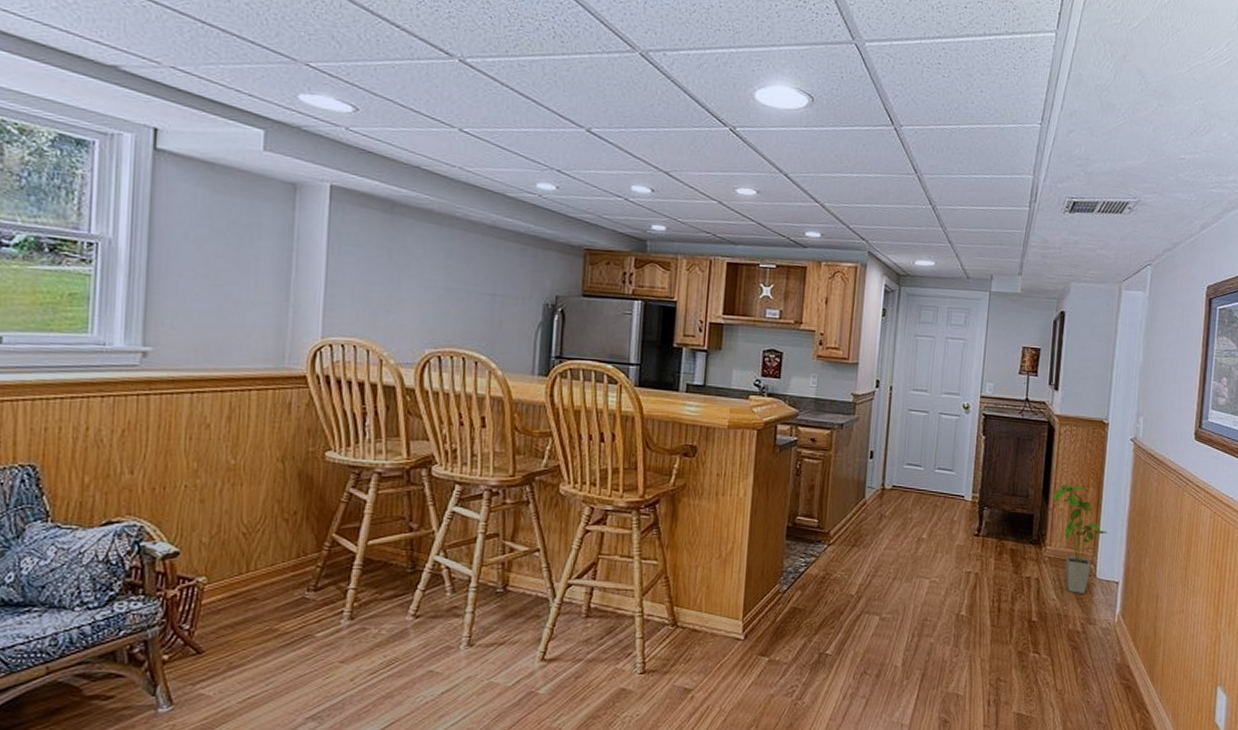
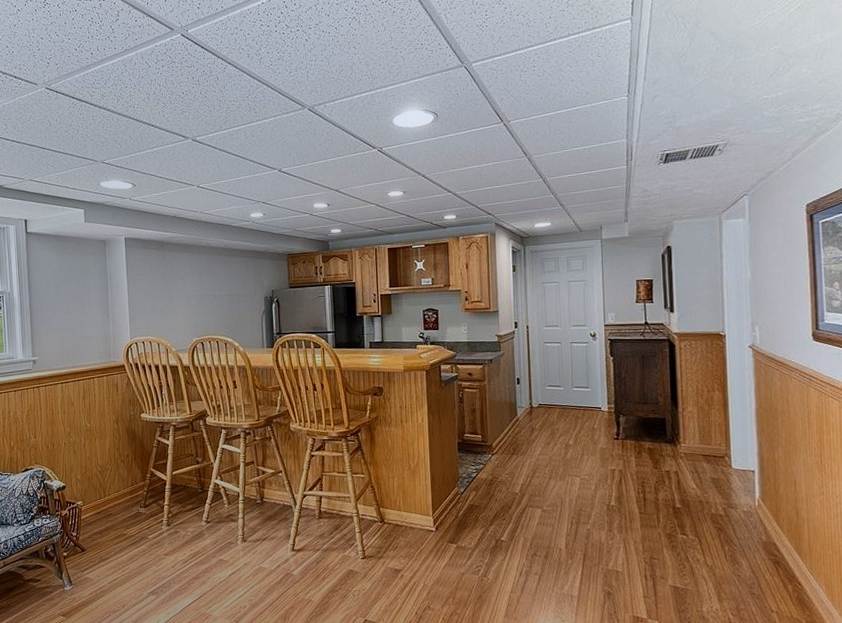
house plant: present [1053,484,1108,593] -> none [681,390,737,482]

